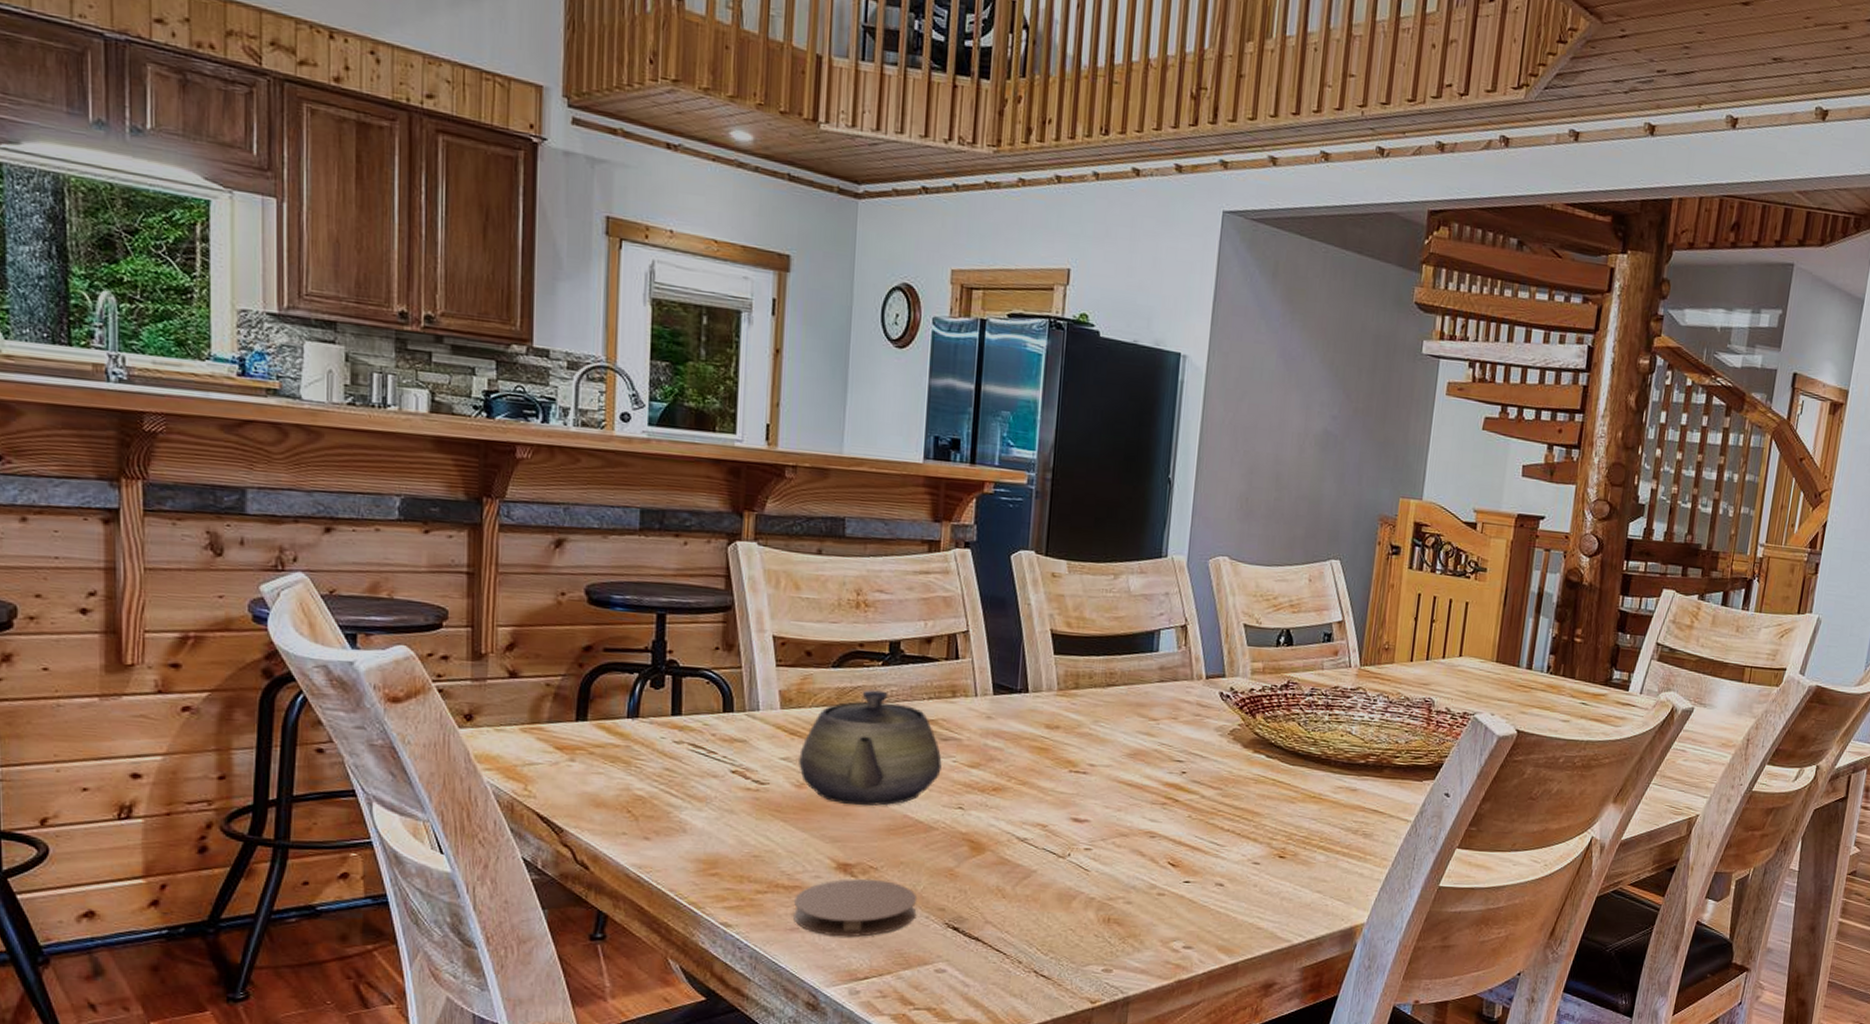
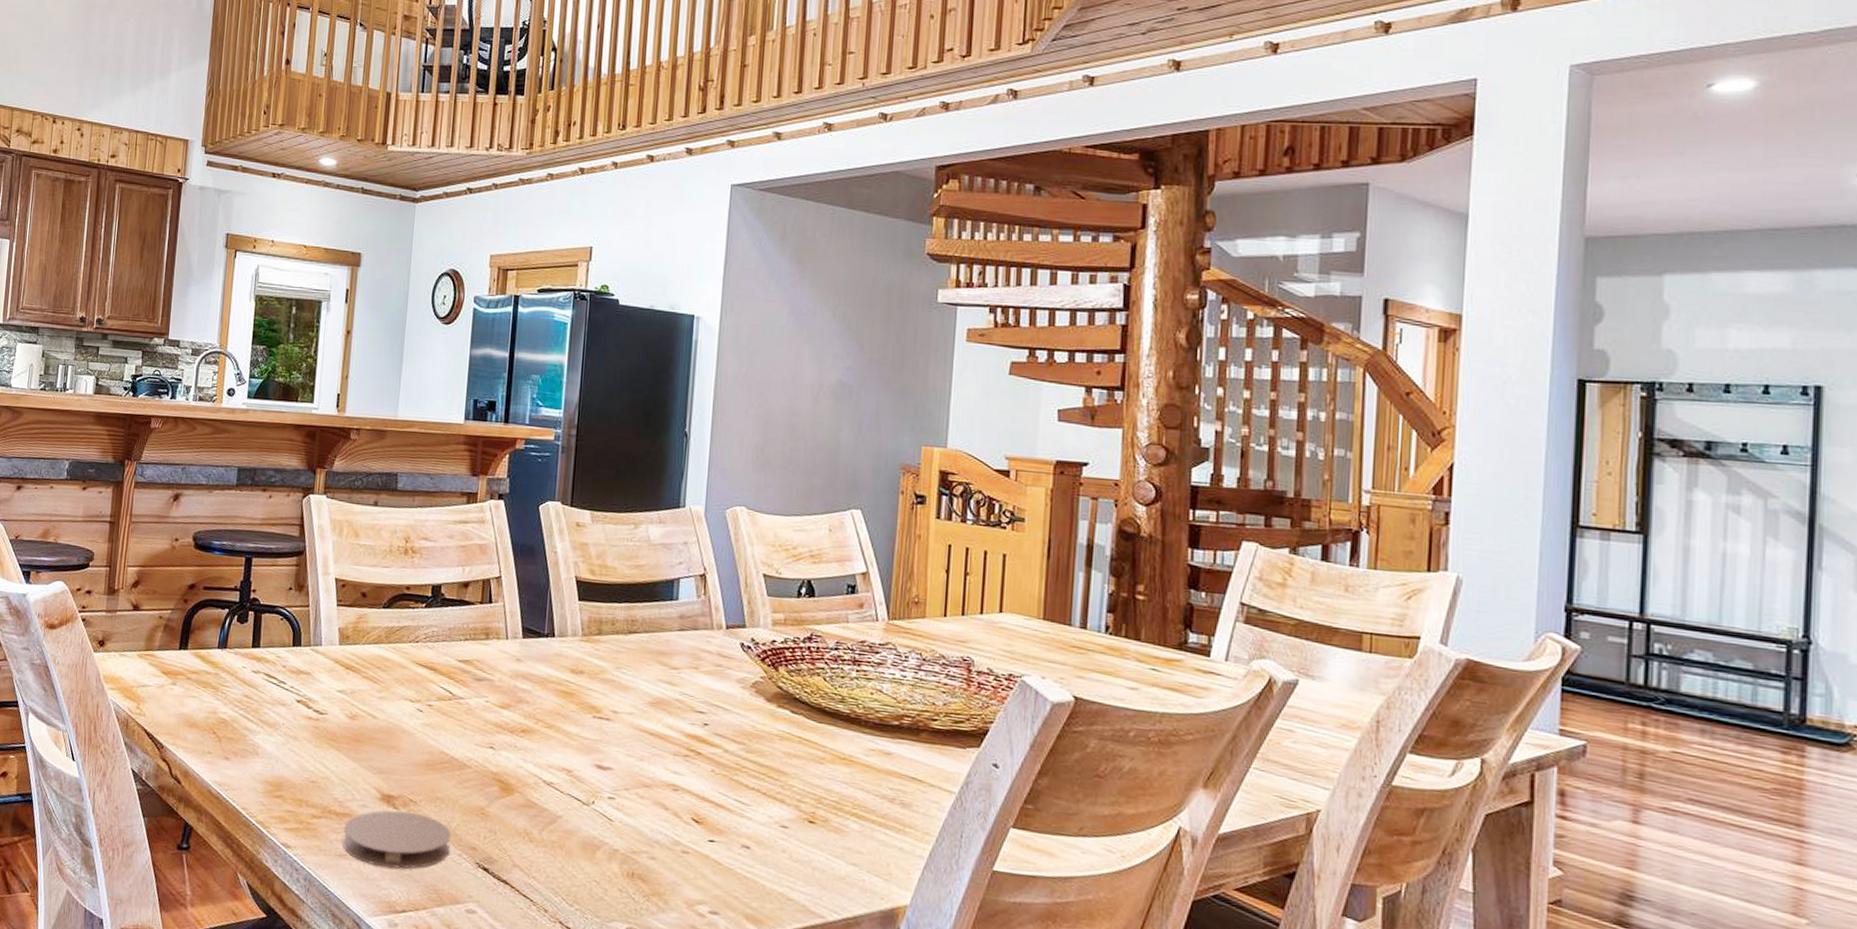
teapot: present [799,689,942,806] -> none [352,629,476,742]

